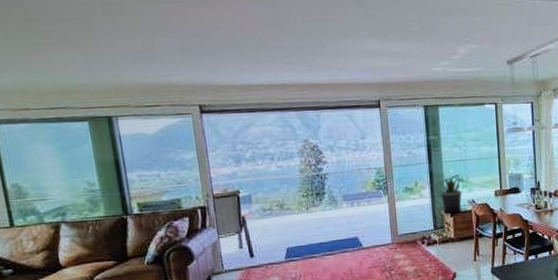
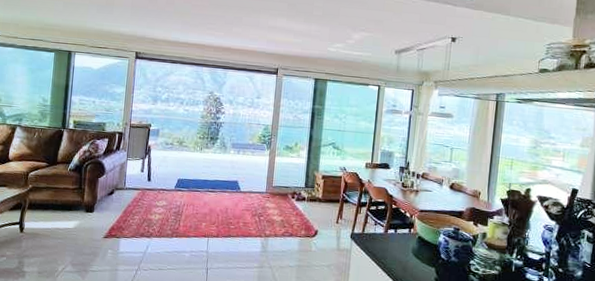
planter: present [440,176,462,214] -> none [316,142,336,177]

